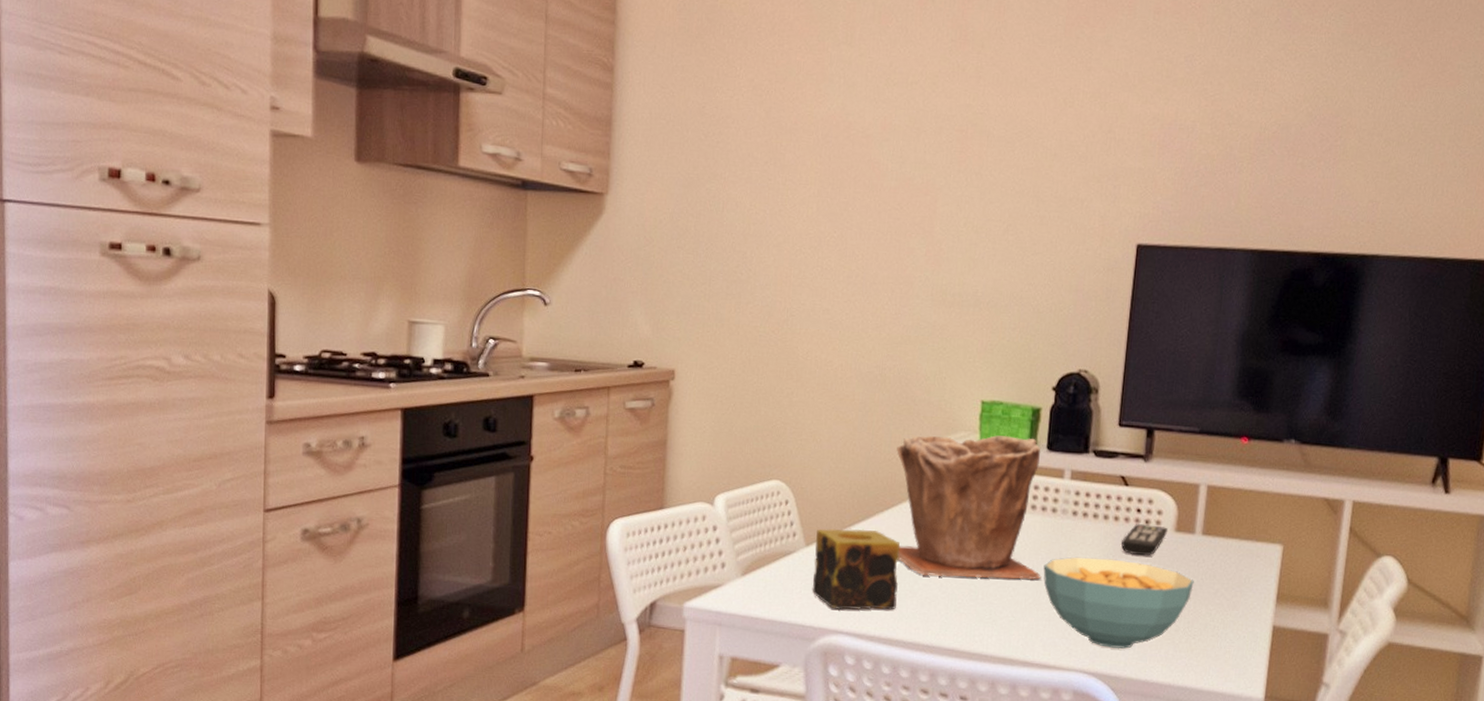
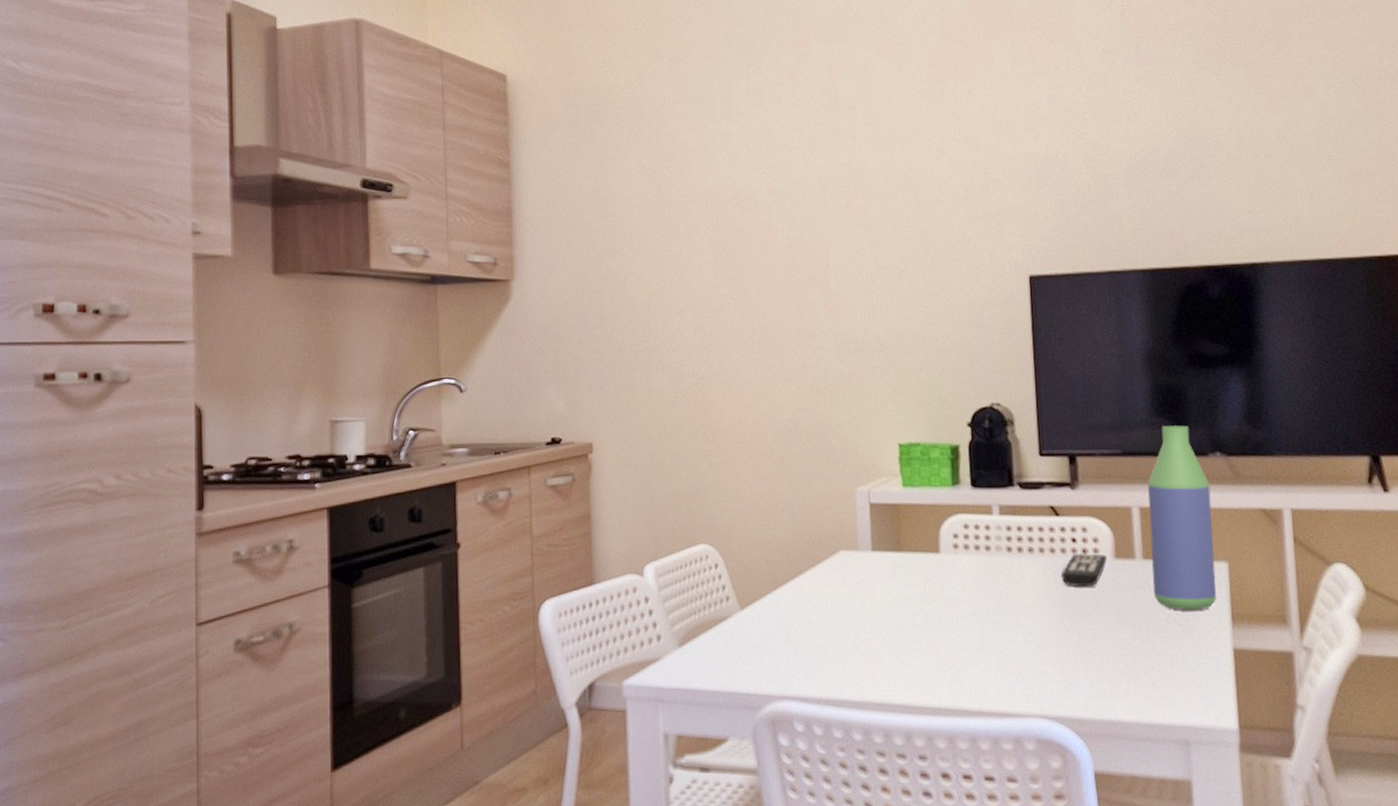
candle: present [812,529,901,610] -> none [749,586,840,673]
plant pot: present [897,435,1042,580] -> none [820,476,985,630]
cereal bowl: present [1043,557,1194,649] -> none [985,593,1144,689]
bottle: none [1206,409,1280,588] -> present [1148,425,1217,611]

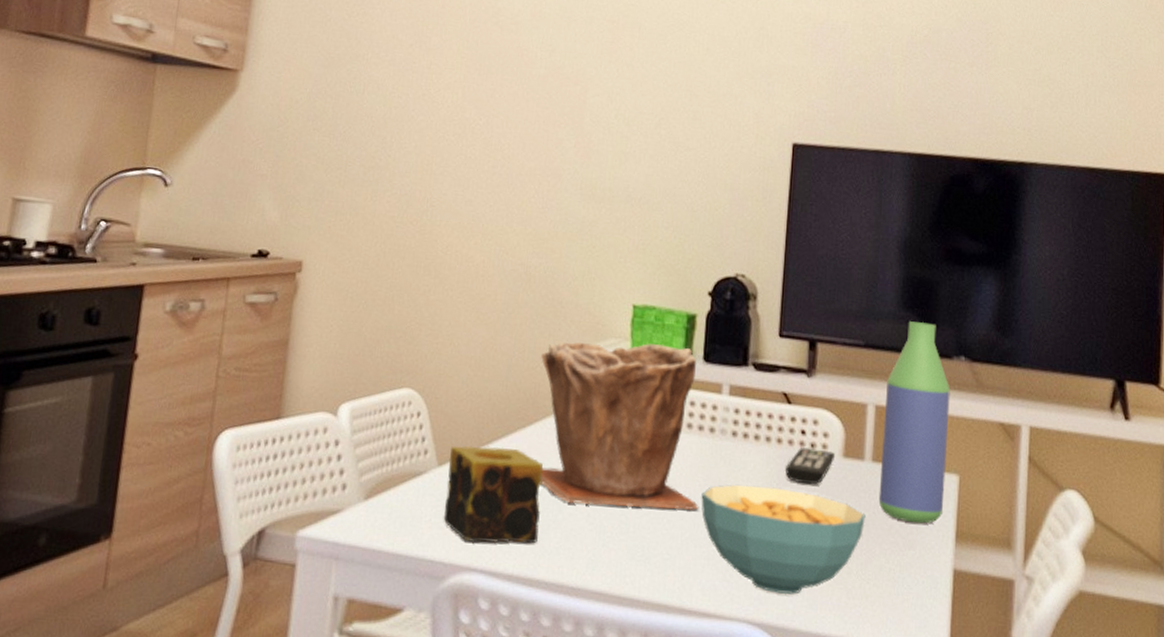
candle: none [749,586,840,673] -> present [443,446,544,544]
plant pot: none [820,476,985,630] -> present [540,342,699,510]
cereal bowl: none [985,593,1144,689] -> present [701,484,866,595]

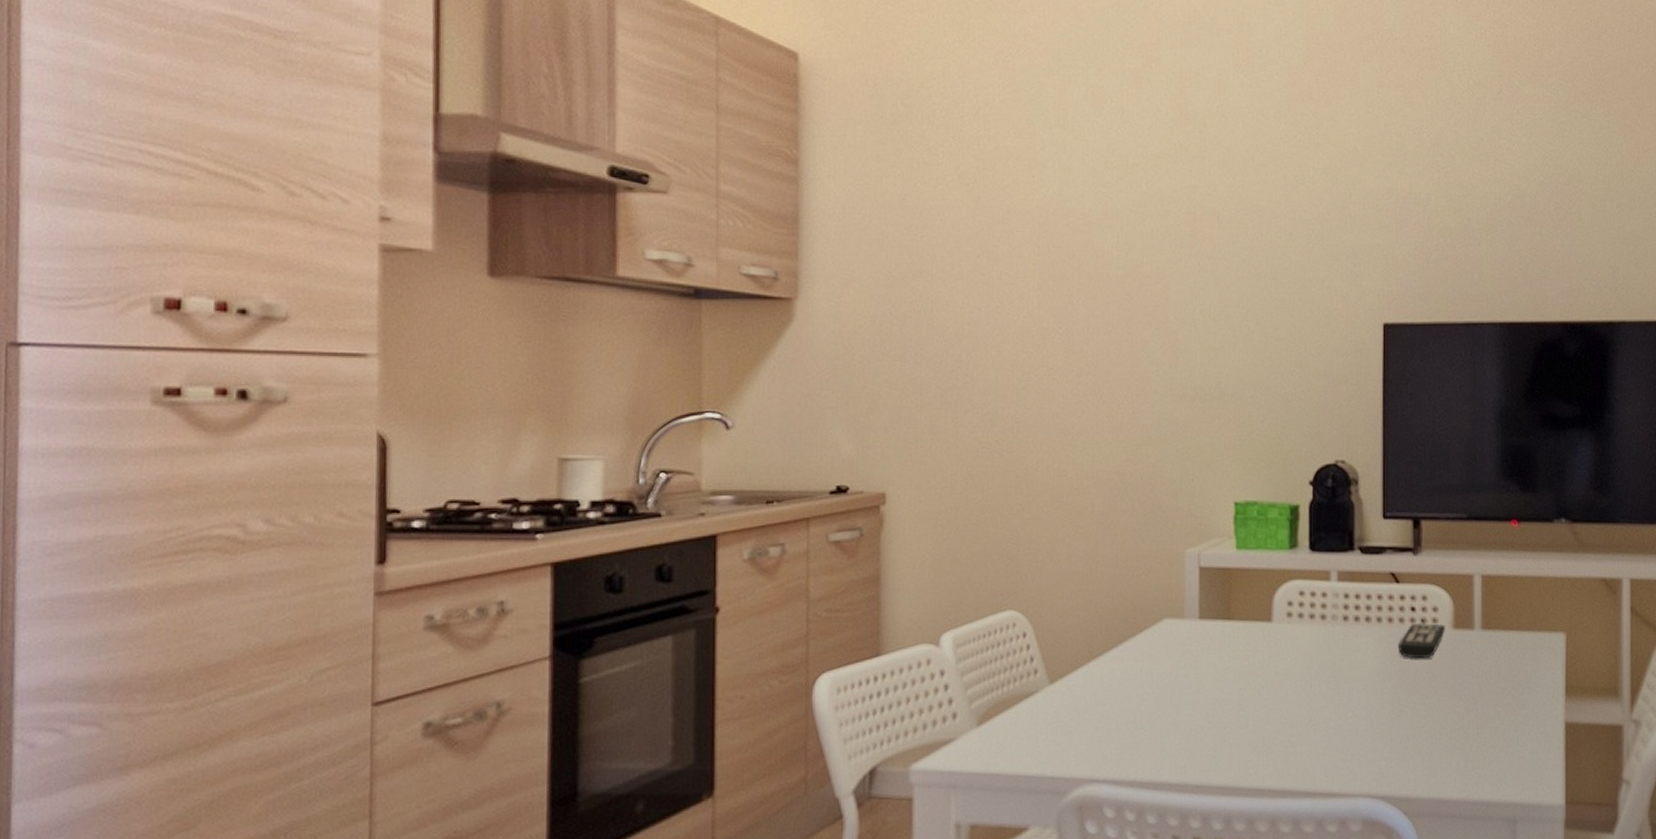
candle: present [443,446,544,544] -> none [1060,657,1159,754]
plant pot: present [540,342,699,510] -> none [1145,538,1316,705]
cereal bowl: present [701,484,866,595] -> none [1317,665,1479,767]
bottle: present [878,321,950,524] -> none [1490,489,1553,684]

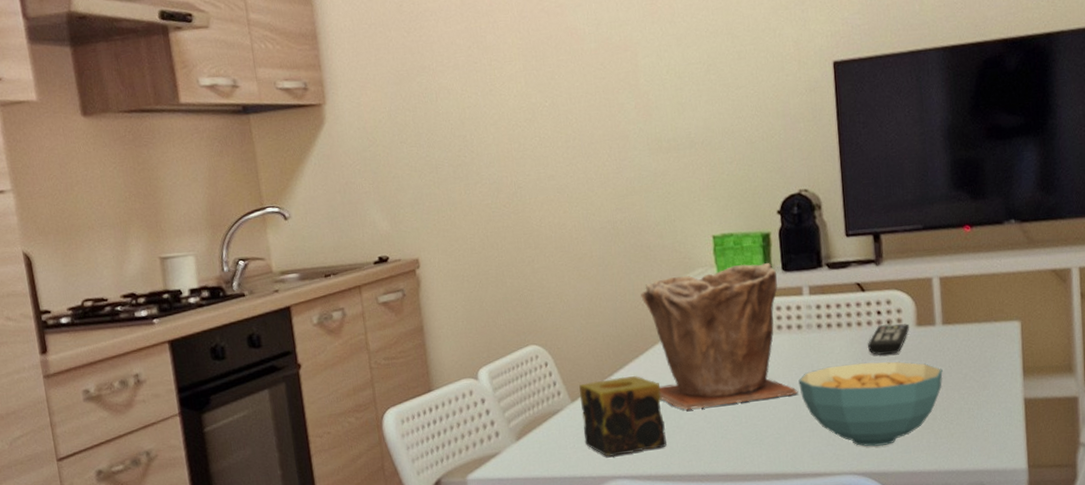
candle: none [1060,657,1159,754] -> present [579,376,667,457]
plant pot: none [1145,538,1316,705] -> present [640,263,798,411]
cereal bowl: none [1317,665,1479,767] -> present [798,361,943,447]

